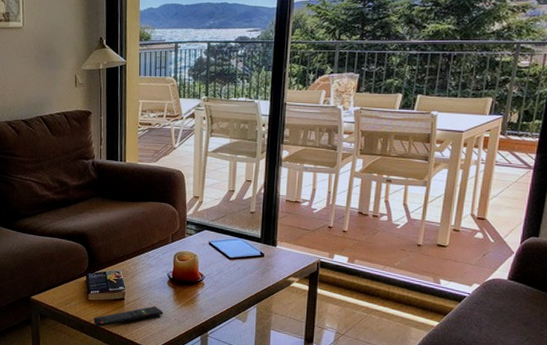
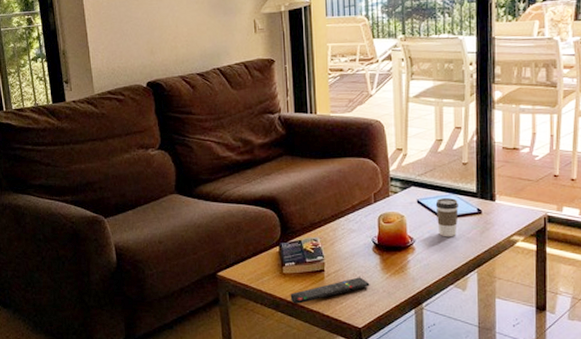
coffee cup: none [224,241,244,276] -> present [435,197,459,237]

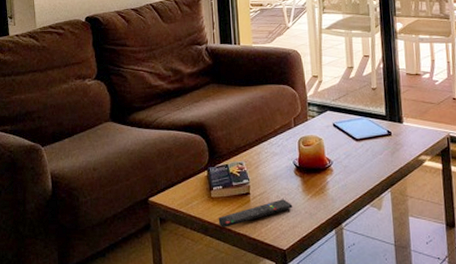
coffee cup: present [435,197,459,237] -> none [349,120,371,159]

